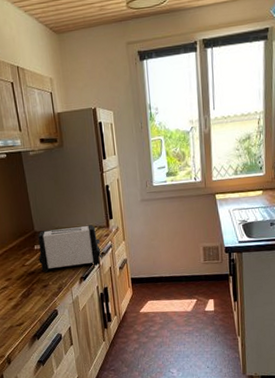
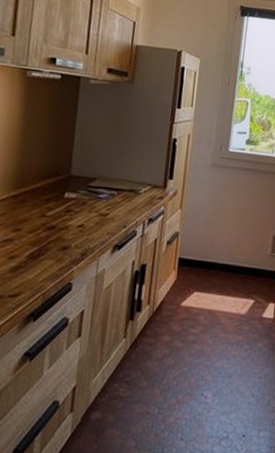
toaster: present [38,225,103,273] -> none [65,176,151,234]

